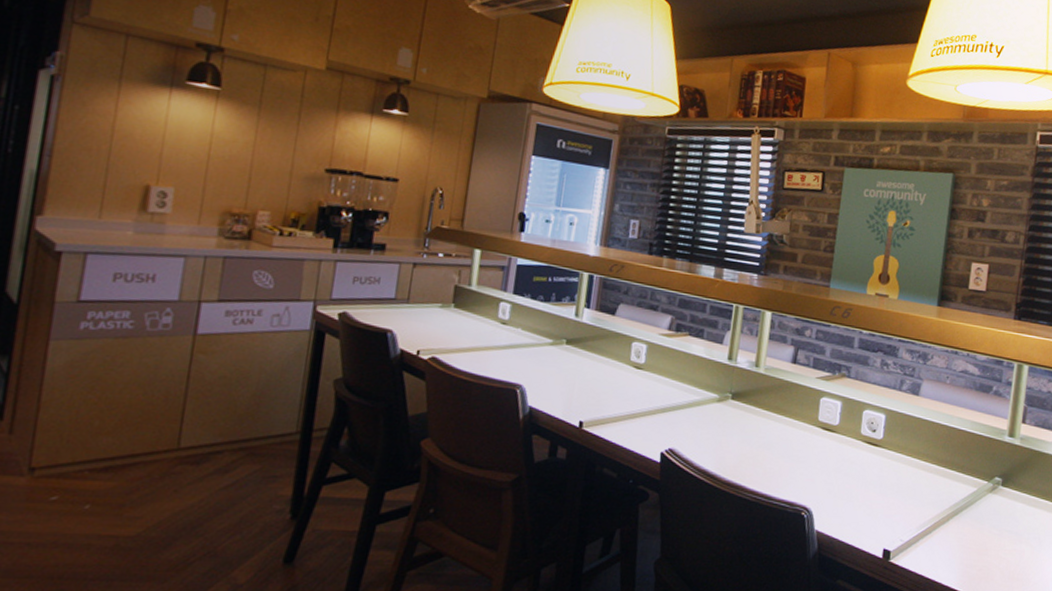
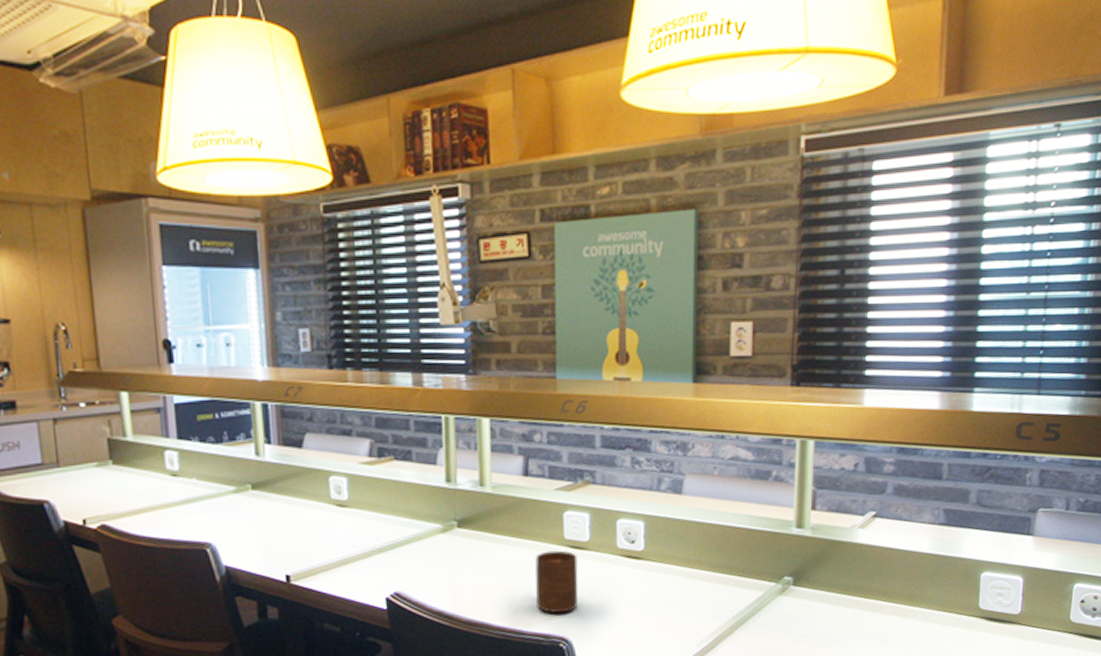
cup: none [787,429,827,486] -> present [535,550,578,614]

